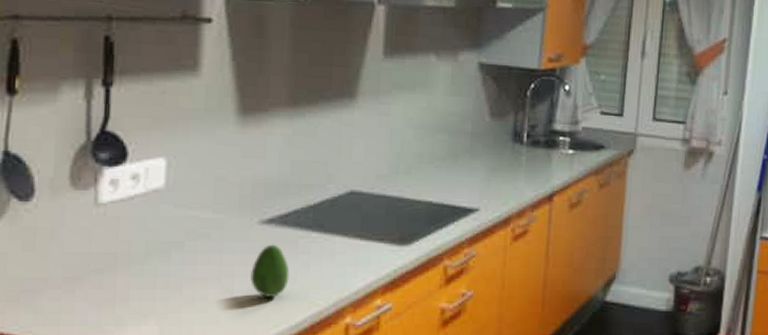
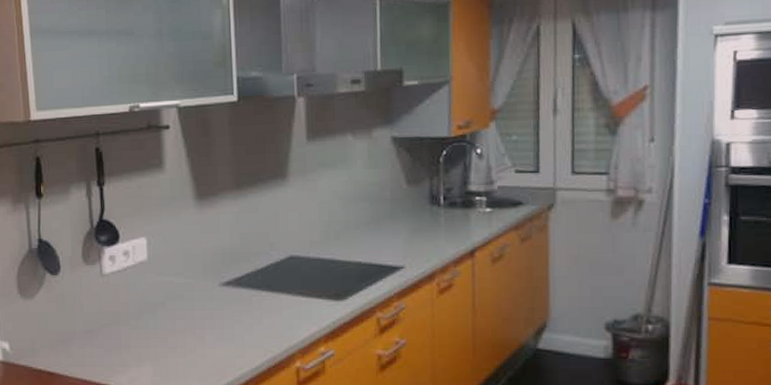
fruit: present [250,244,290,299] -> none [217,302,247,346]

